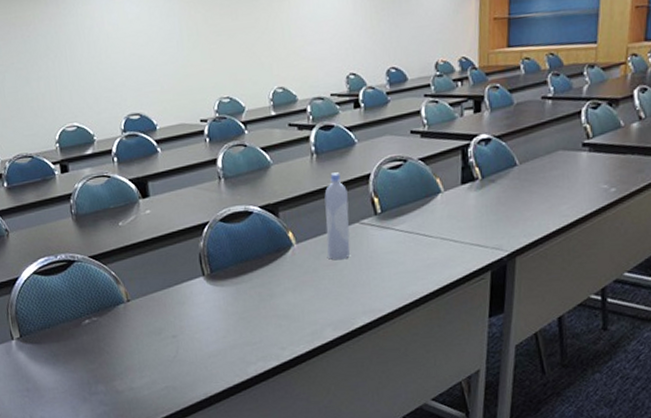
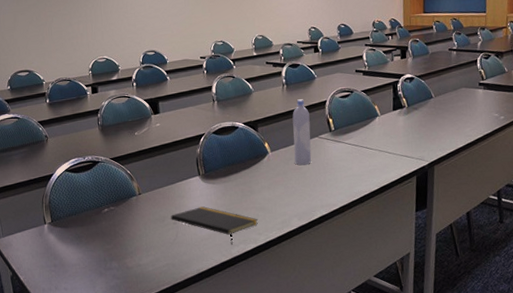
notepad: none [168,315,281,363] -> present [171,206,259,245]

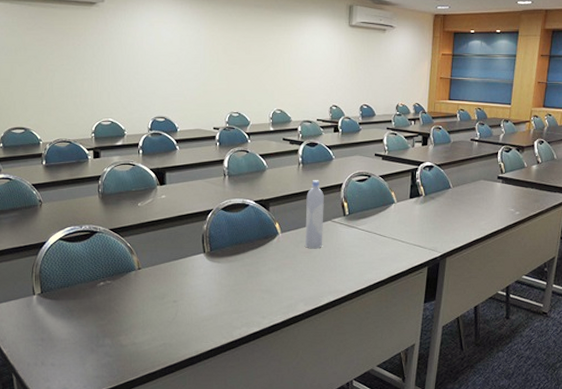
notepad: present [171,206,259,245] -> none [171,286,264,327]

